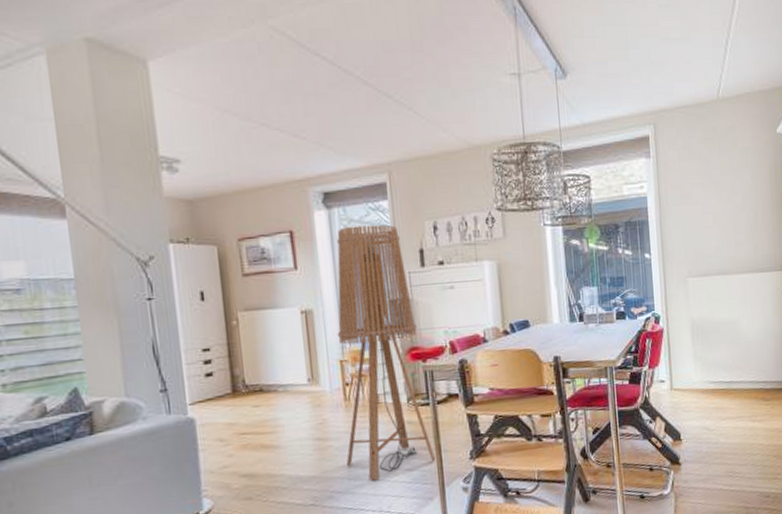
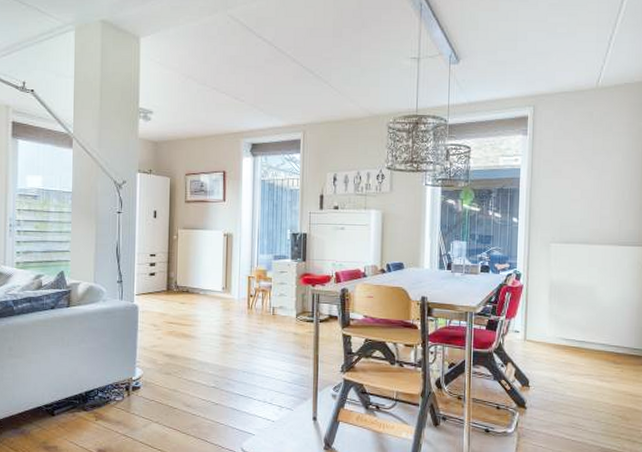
floor lamp: present [337,224,435,481] -> none [243,172,313,377]

